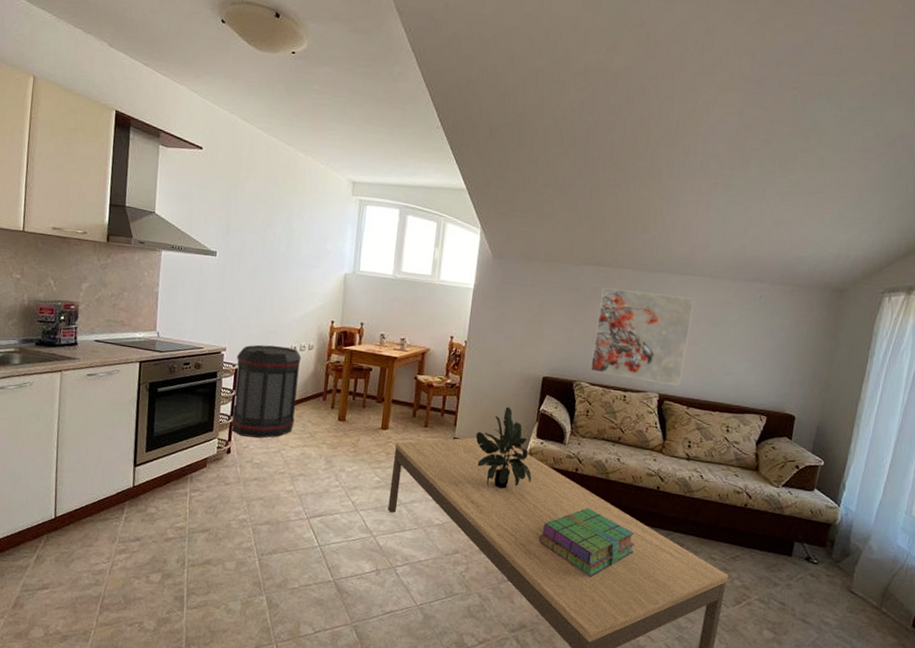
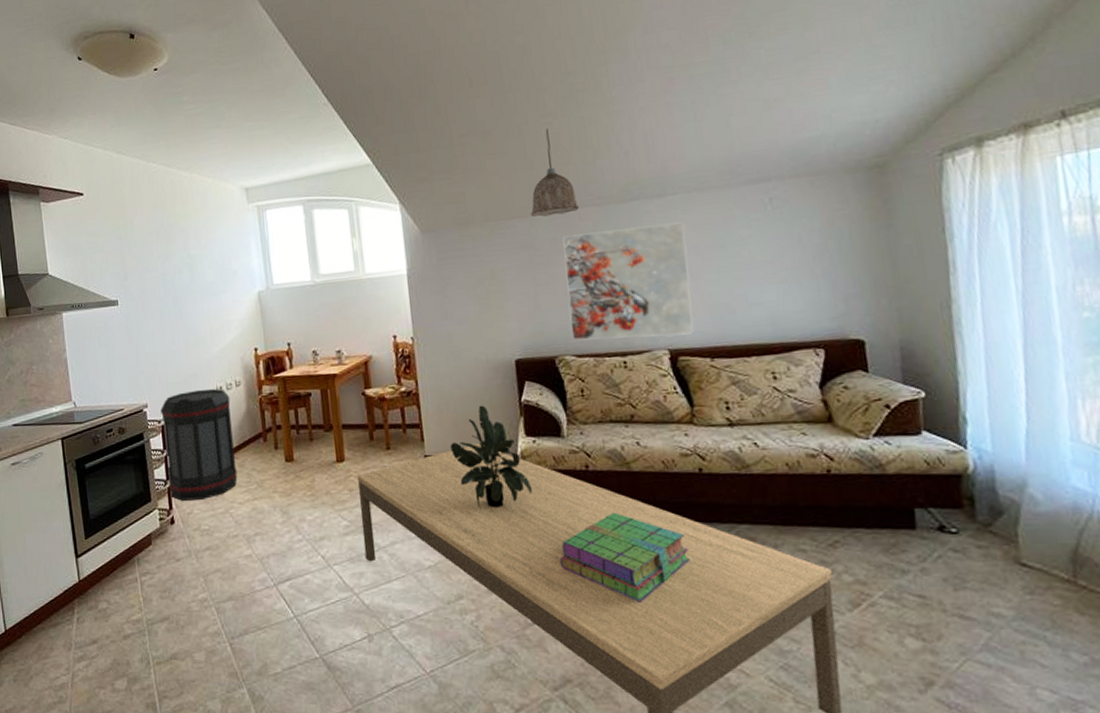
pendant lamp: none [582,198,621,270] -> present [530,128,579,217]

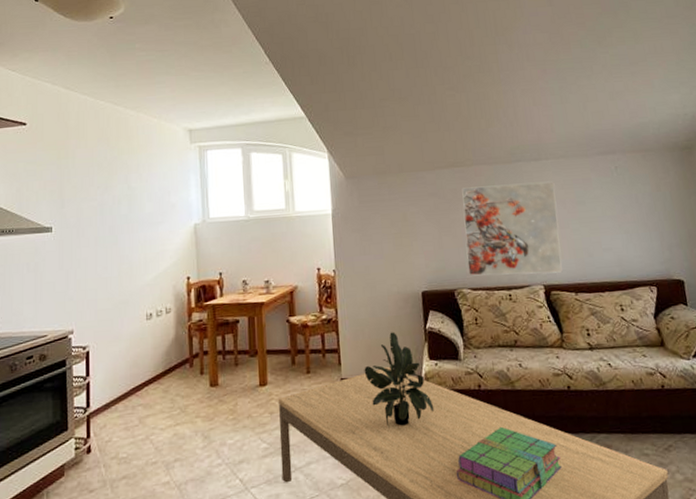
trash can: present [160,389,238,501] -> none [87,315,161,429]
pendant lamp: present [530,128,579,217] -> none [436,100,475,171]

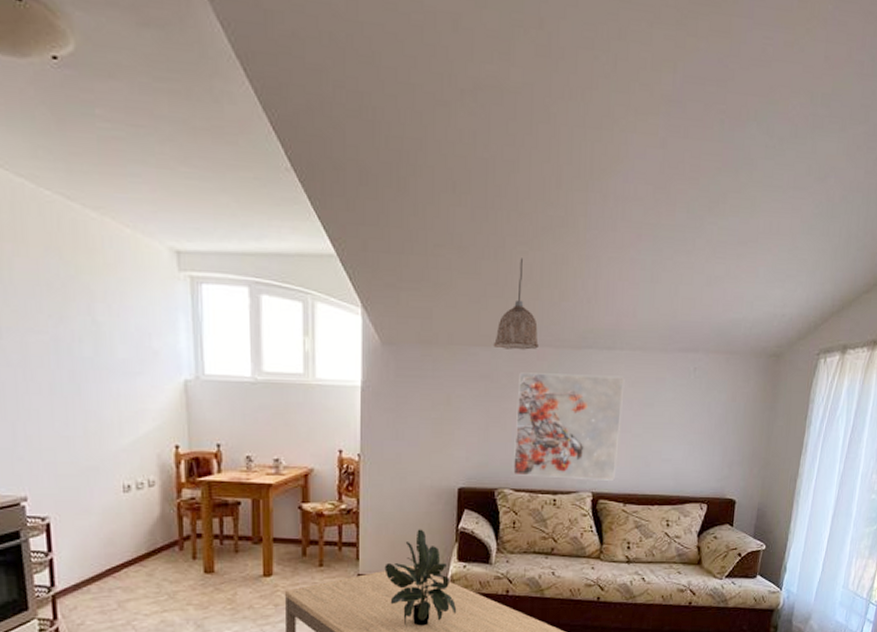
pendant lamp: none [436,100,475,171] -> present [493,258,539,350]

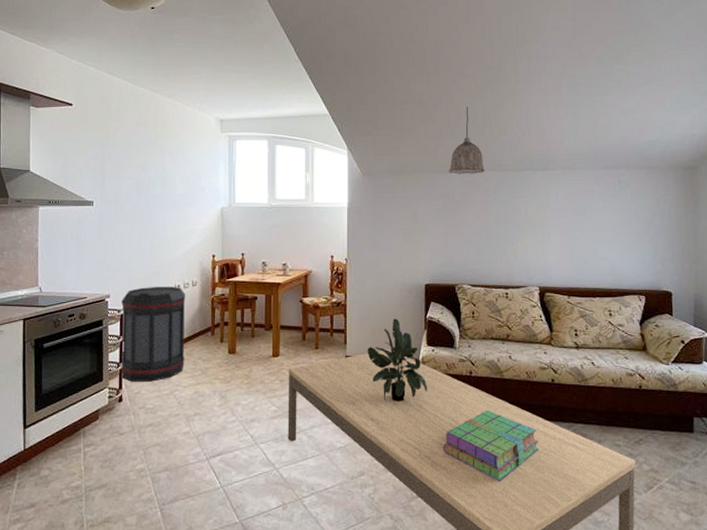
trash can: none [45,486,144,611] -> present [120,286,186,382]
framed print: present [513,372,625,481] -> none [469,190,559,277]

